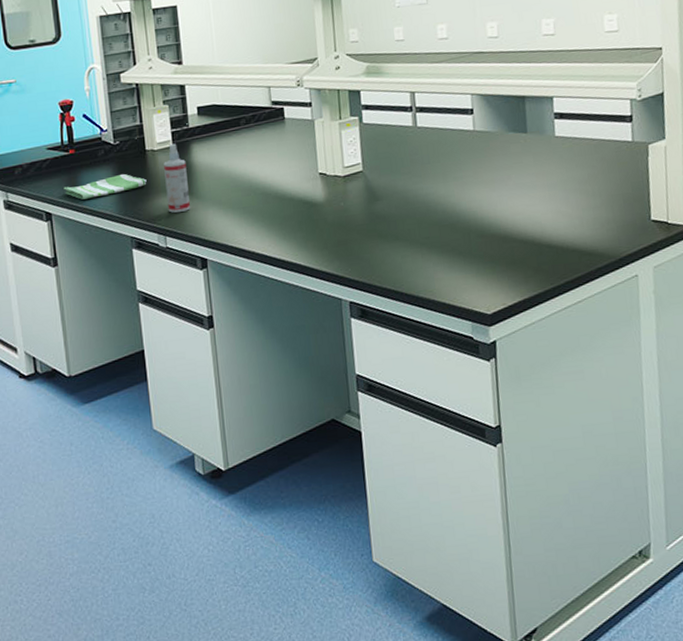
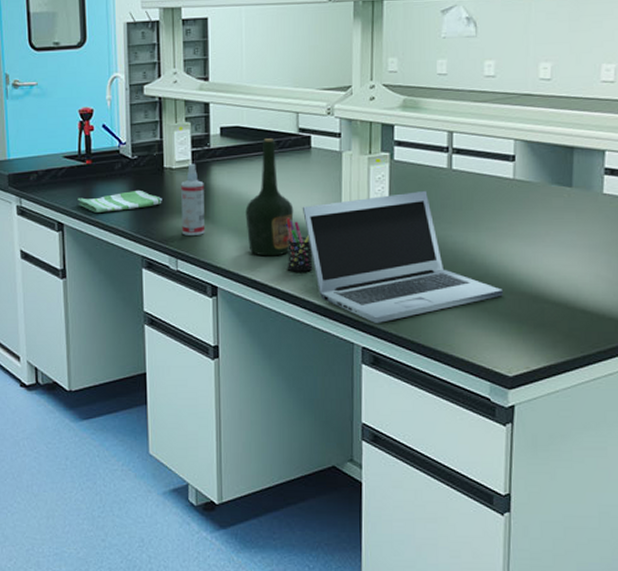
bottle: none [227,113,274,226] -> present [245,138,294,257]
pen holder: none [267,186,297,238] -> present [286,217,313,272]
laptop: none [281,149,475,278] -> present [302,191,503,323]

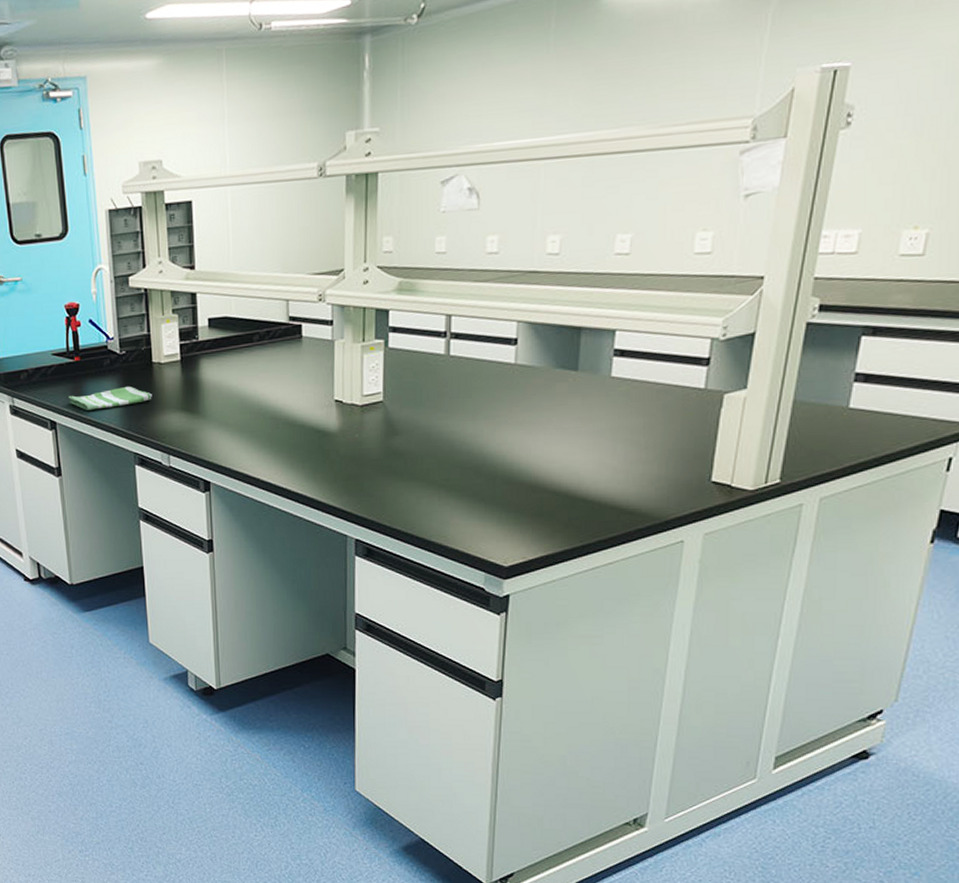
spray bottle: present [181,163,206,235] -> none [170,357,197,431]
bottle: present [245,138,294,257] -> none [236,328,285,451]
pen holder: present [286,217,313,272] -> none [277,410,306,466]
laptop: present [302,191,503,323] -> none [293,379,500,515]

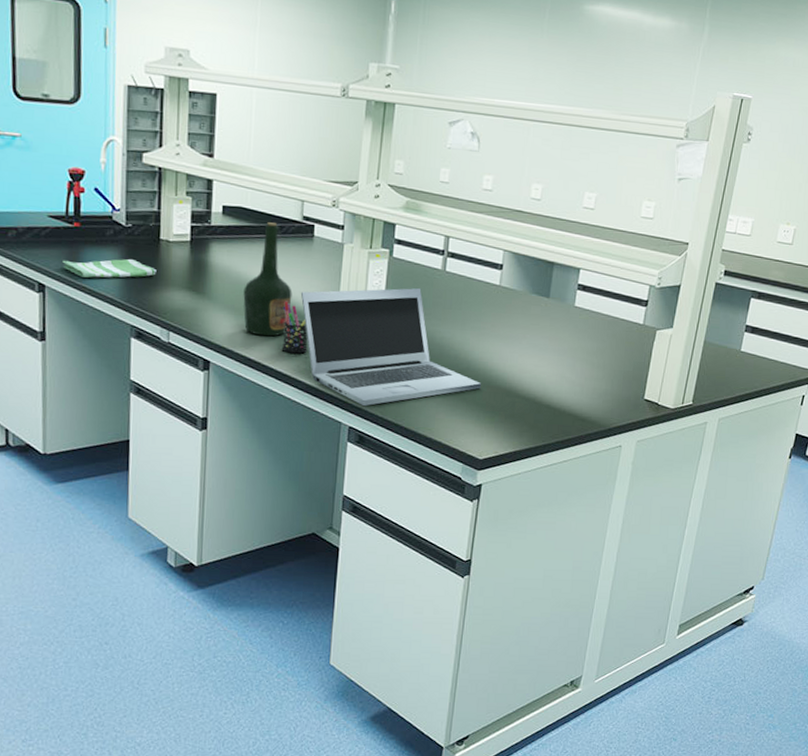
bottle: none [236,328,285,451] -> present [243,222,293,337]
pen holder: none [277,410,306,466] -> present [283,301,308,354]
laptop: none [293,379,500,515] -> present [300,288,481,406]

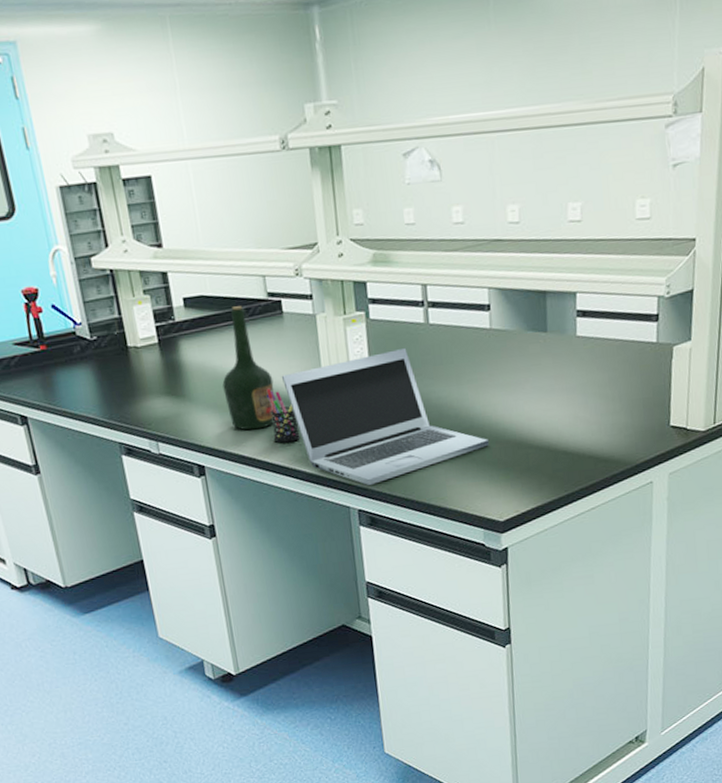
dish towel: present [62,259,157,278] -> none [38,373,132,402]

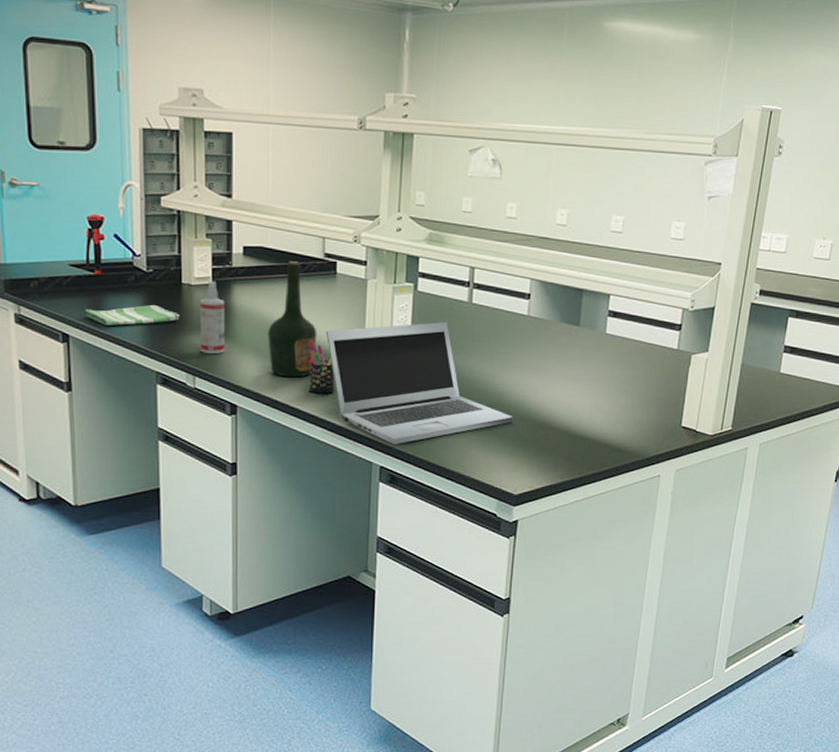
dish towel: none [38,373,132,402] -> present [85,305,180,326]
spray bottle: none [149,339,184,417] -> present [200,281,226,354]

